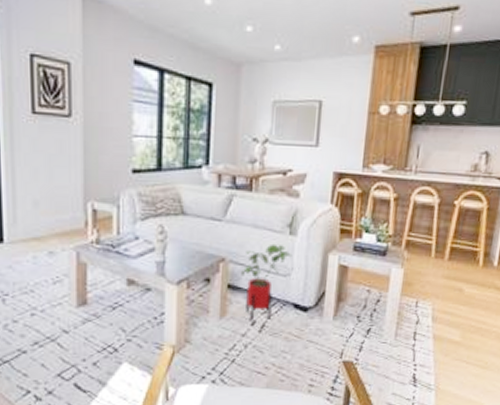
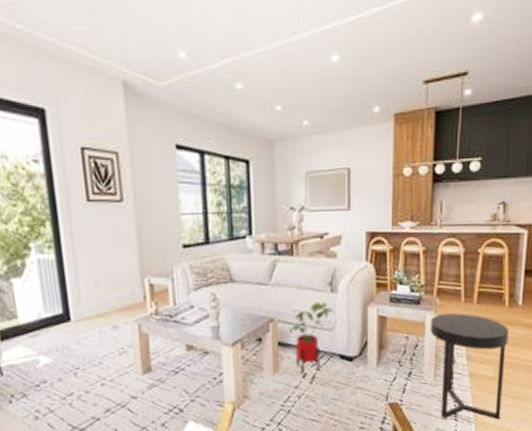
side table: none [394,269,481,389] -> present [430,313,509,420]

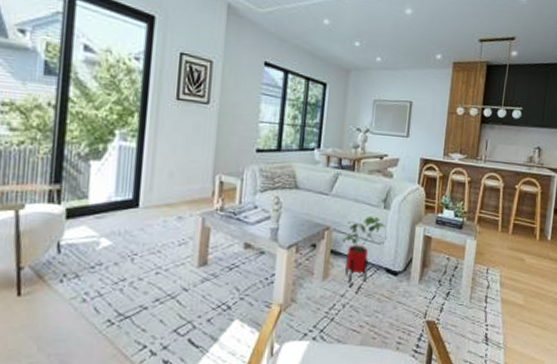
side table: present [430,313,509,420] -> none [469,240,538,348]

